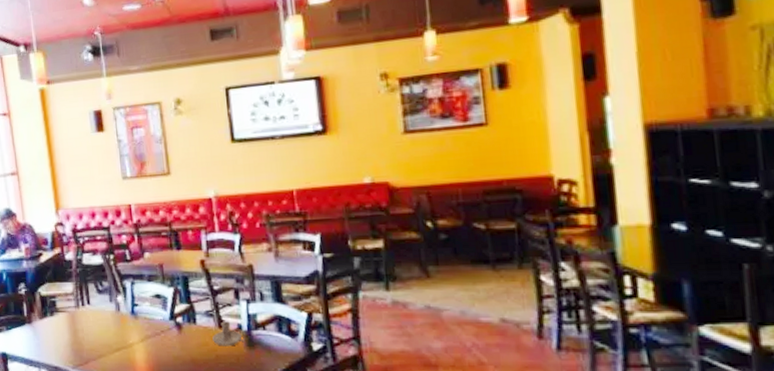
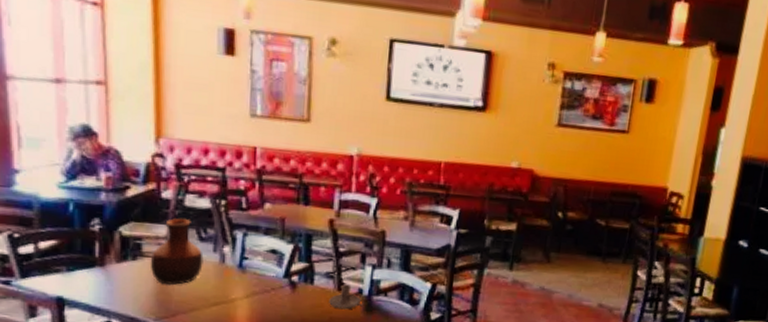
vase: none [63,275,104,336] -> present [150,218,204,286]

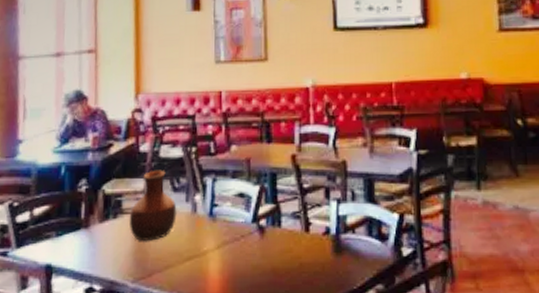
candle holder: present [329,284,366,310] -> none [298,224,334,253]

